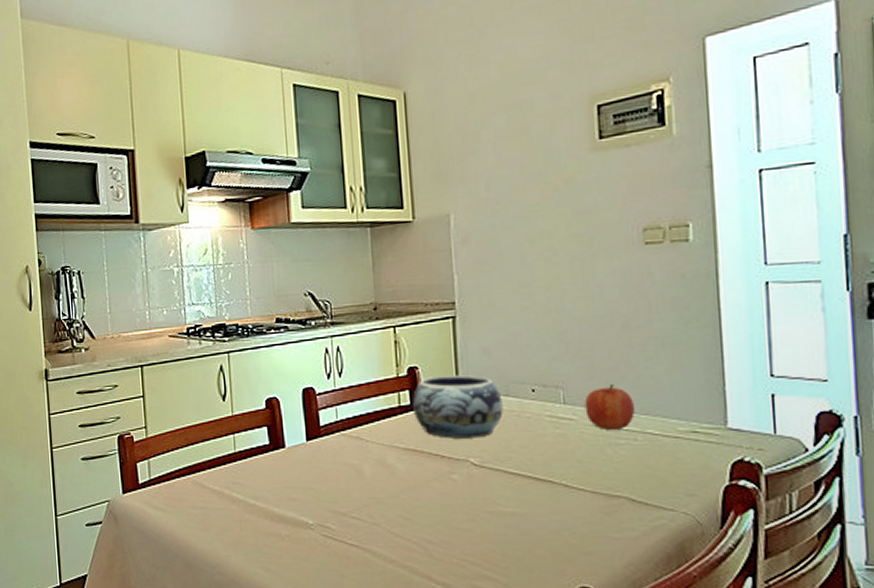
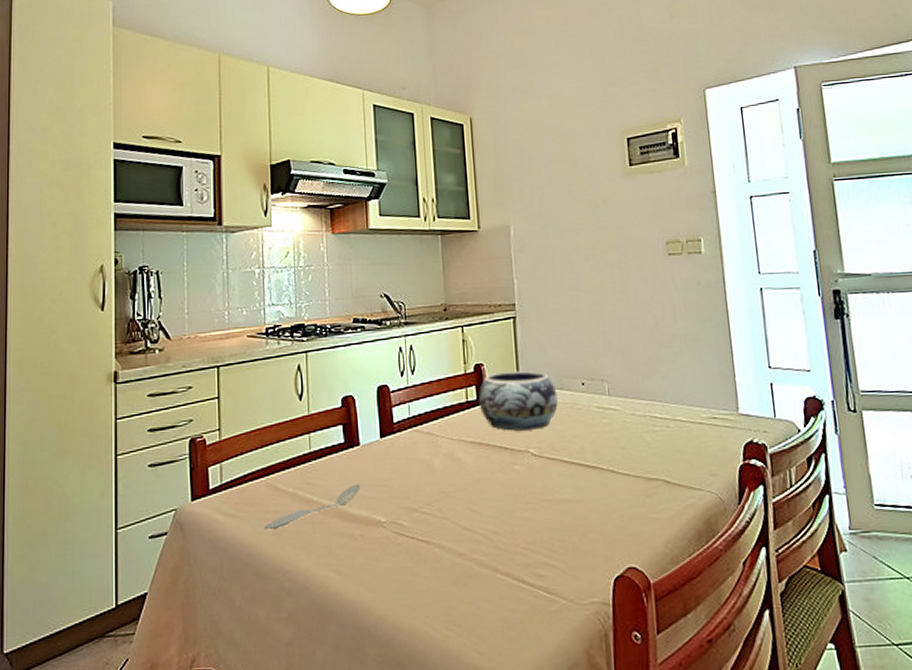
spoon: none [192,485,287,525] -> present [263,484,361,531]
fruit: present [584,383,635,430] -> none [625,376,666,418]

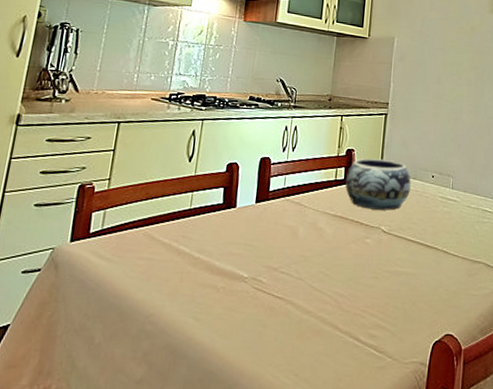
spoon: present [263,484,361,531] -> none [135,241,231,276]

